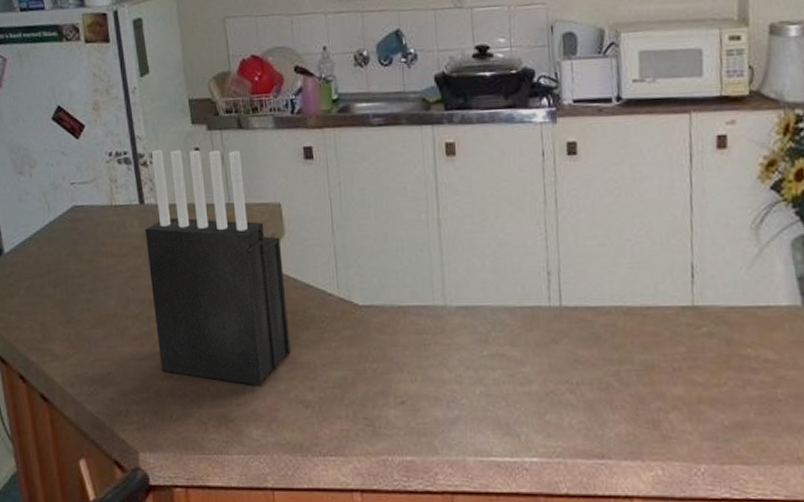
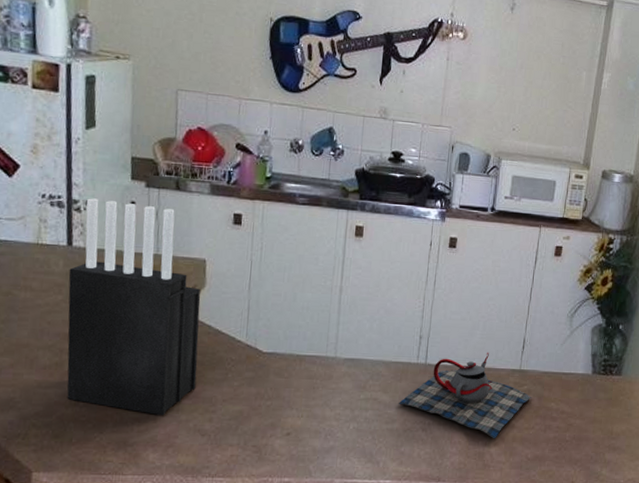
teapot: none [532,285,717,401] -> present [398,352,532,439]

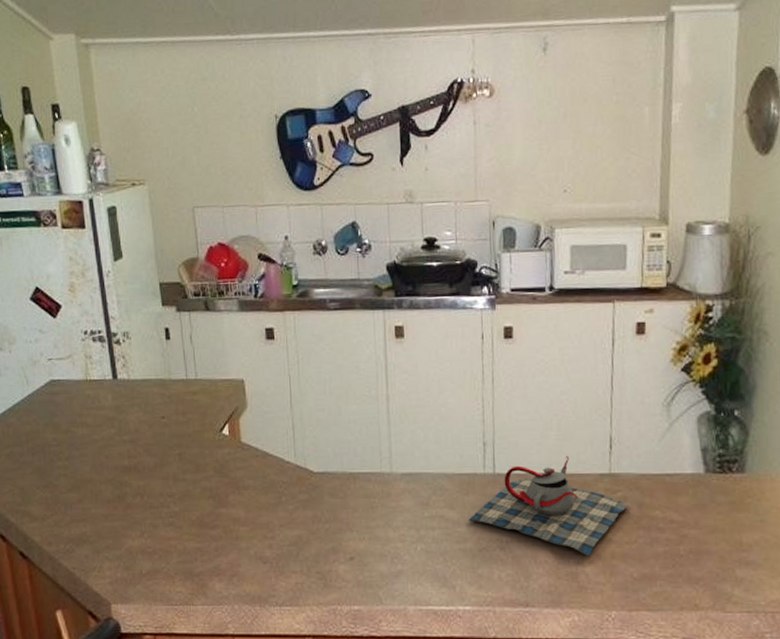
knife block: present [67,198,201,416] -> none [117,329,251,545]

